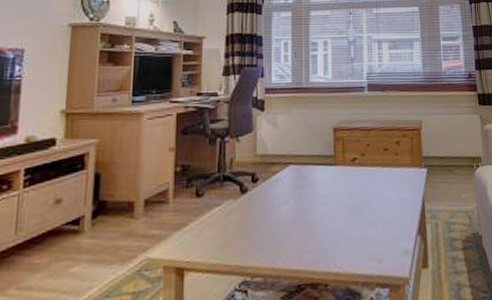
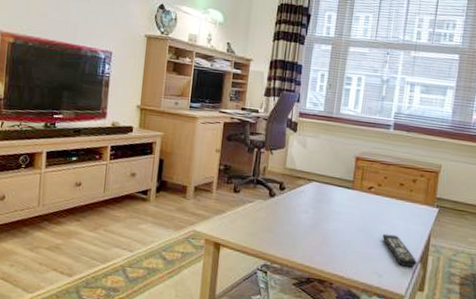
remote control: none [374,208,416,244] -> present [382,234,418,268]

